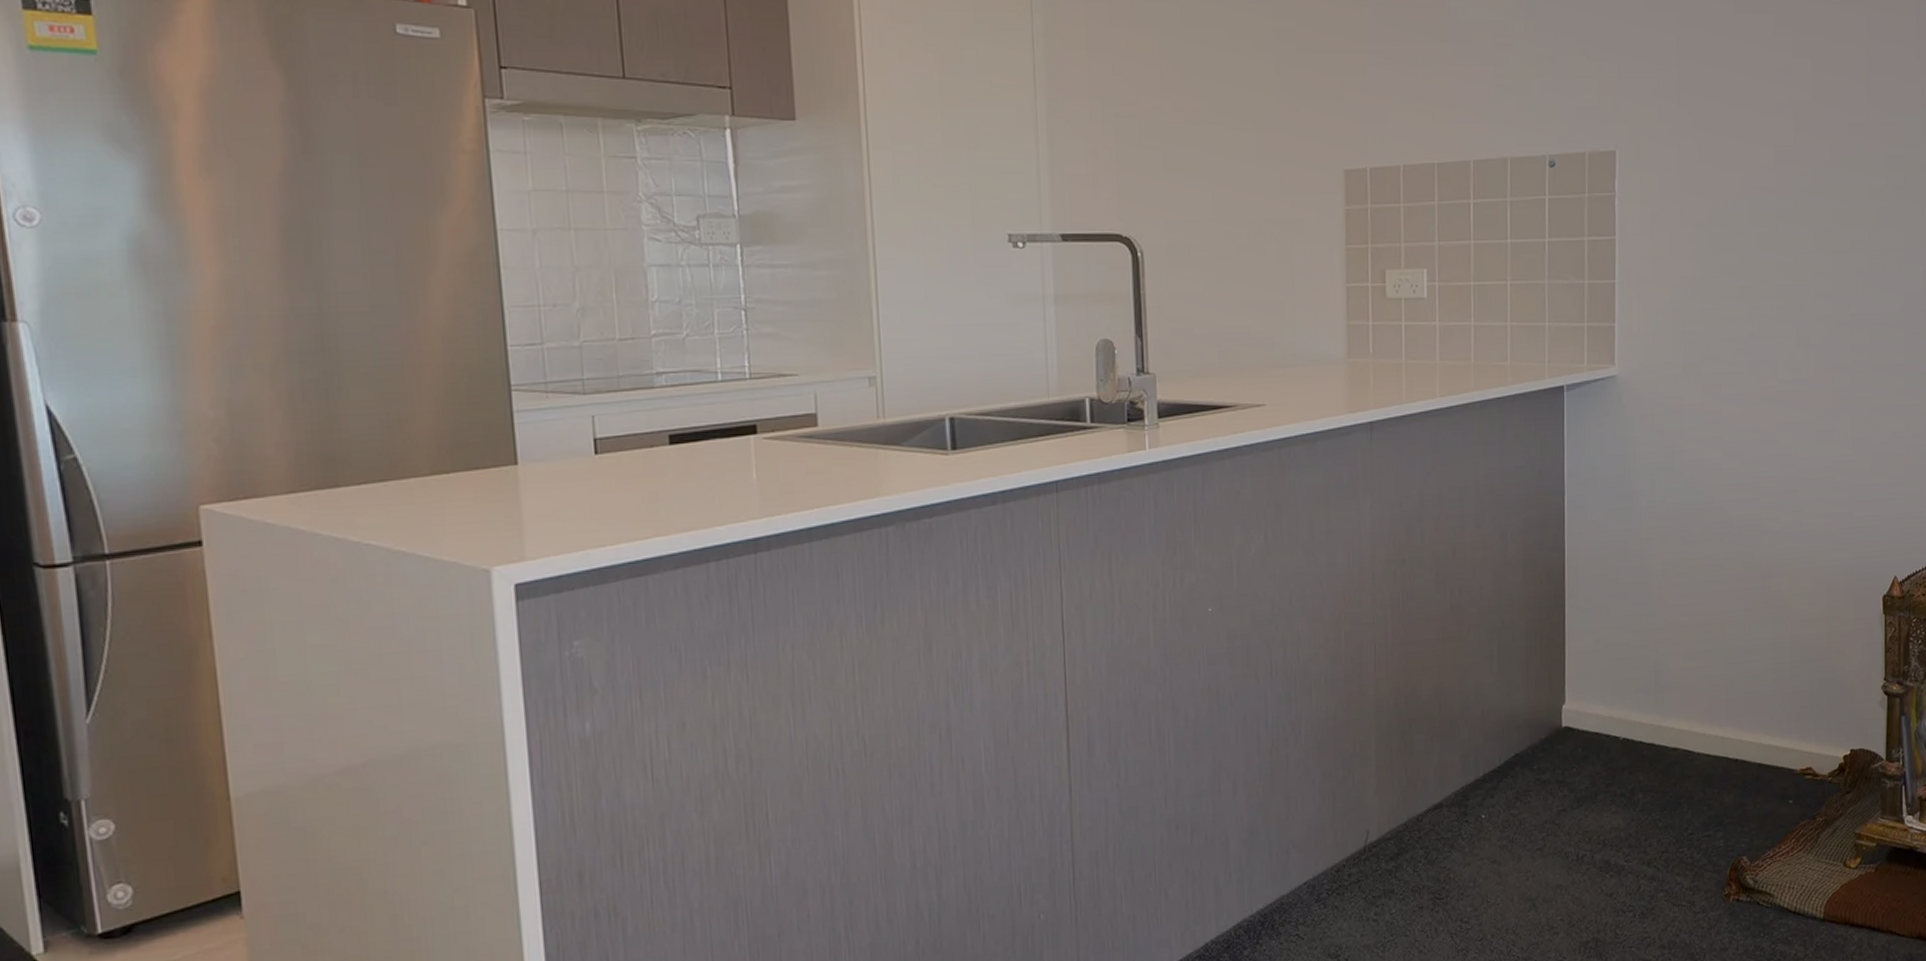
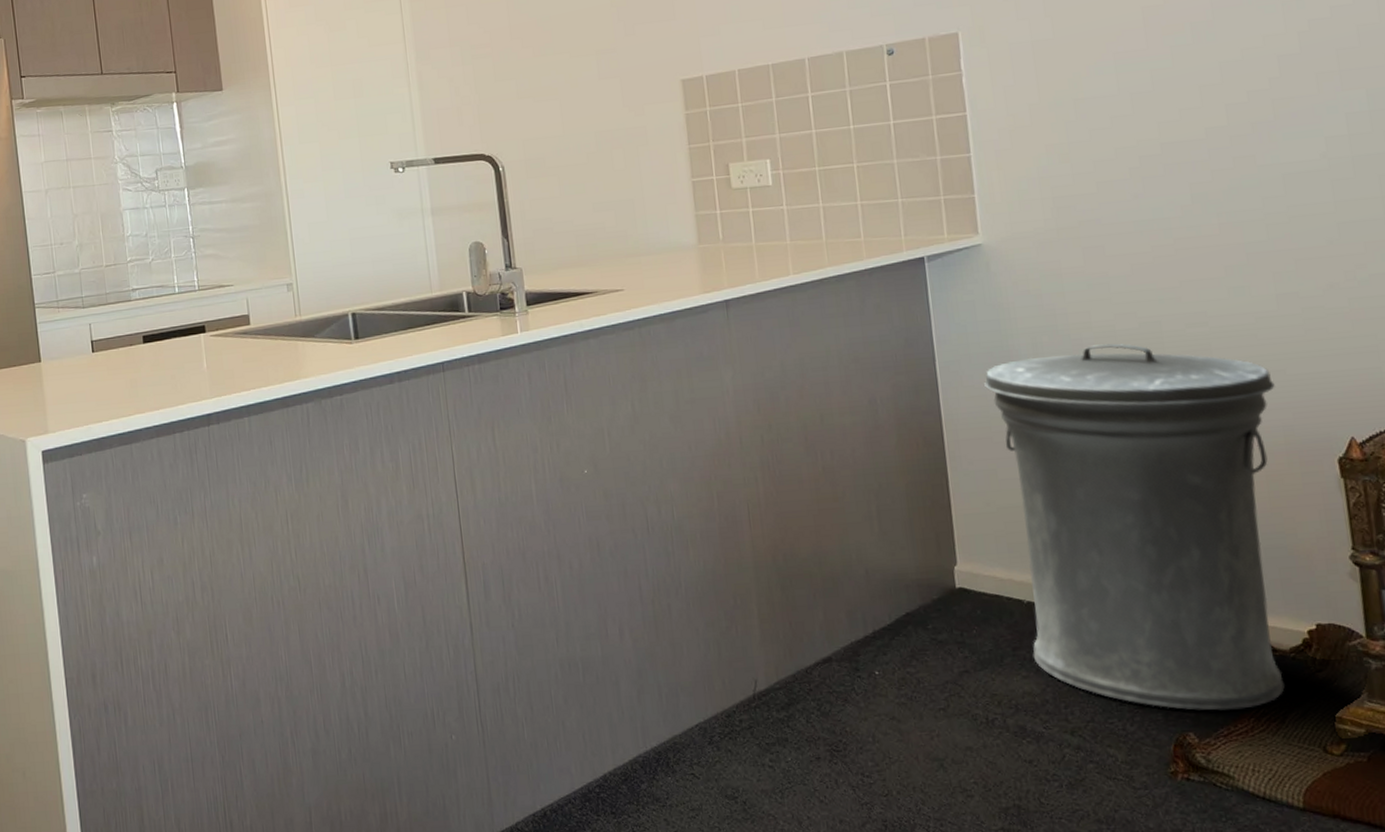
trash can: none [1606,482,1843,836] -> present [984,343,1285,711]

